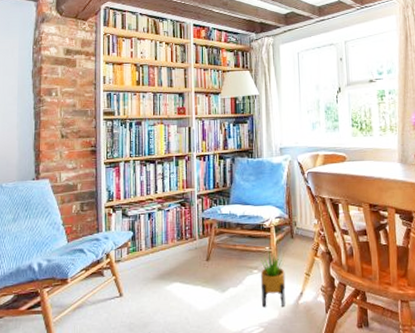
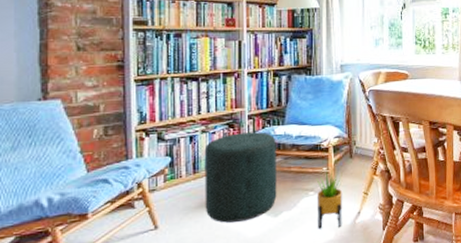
ottoman: none [160,211,224,295] -> present [204,132,277,223]

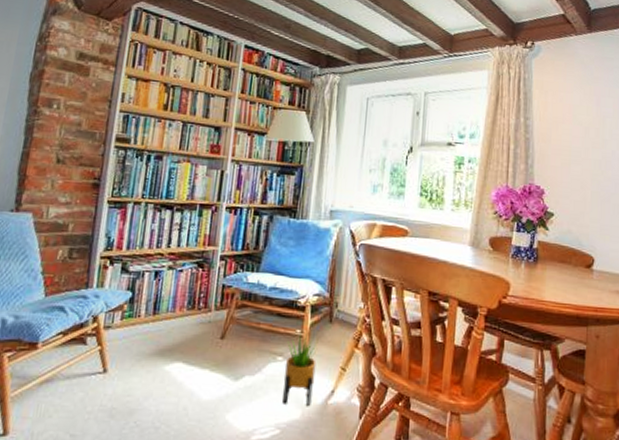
ottoman: present [204,132,277,223] -> none [160,274,248,380]

